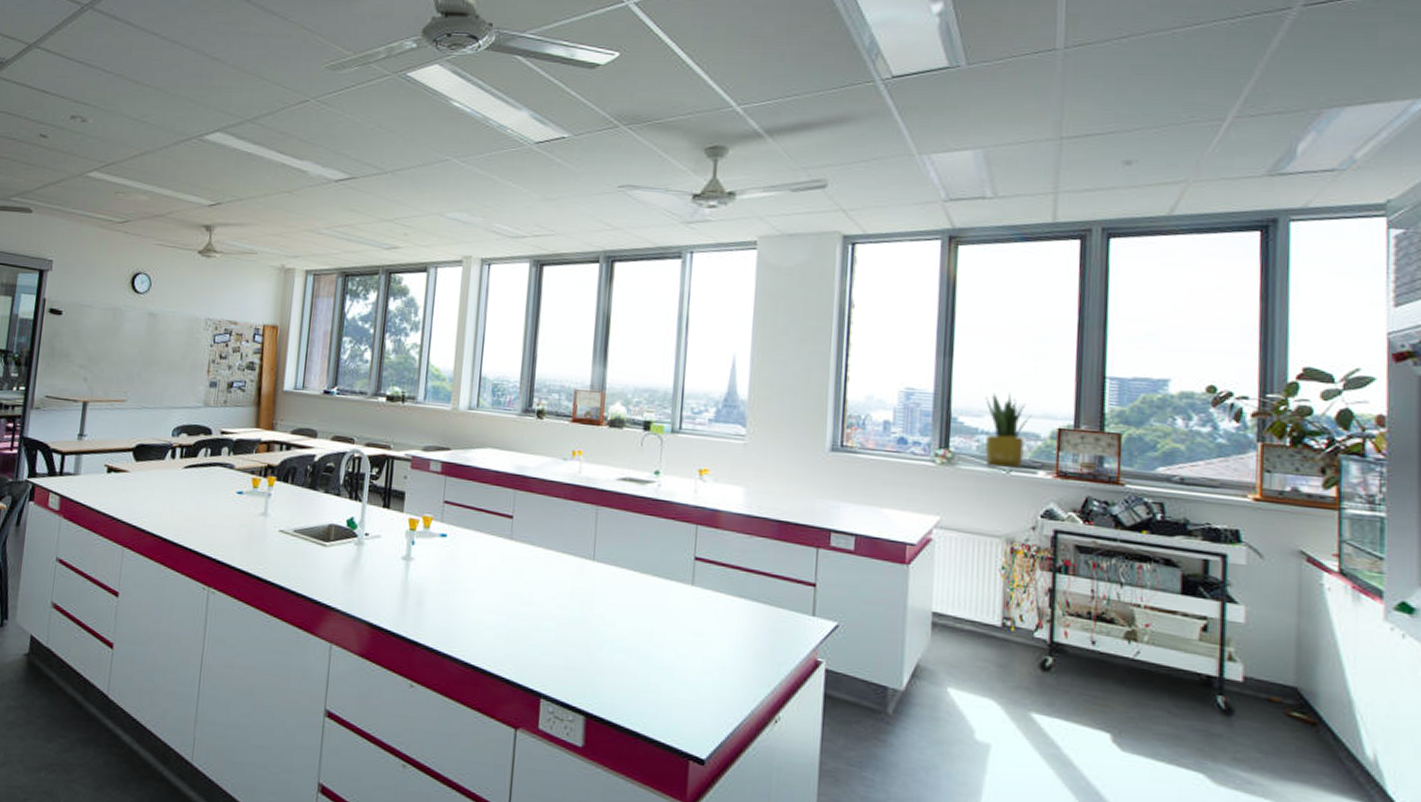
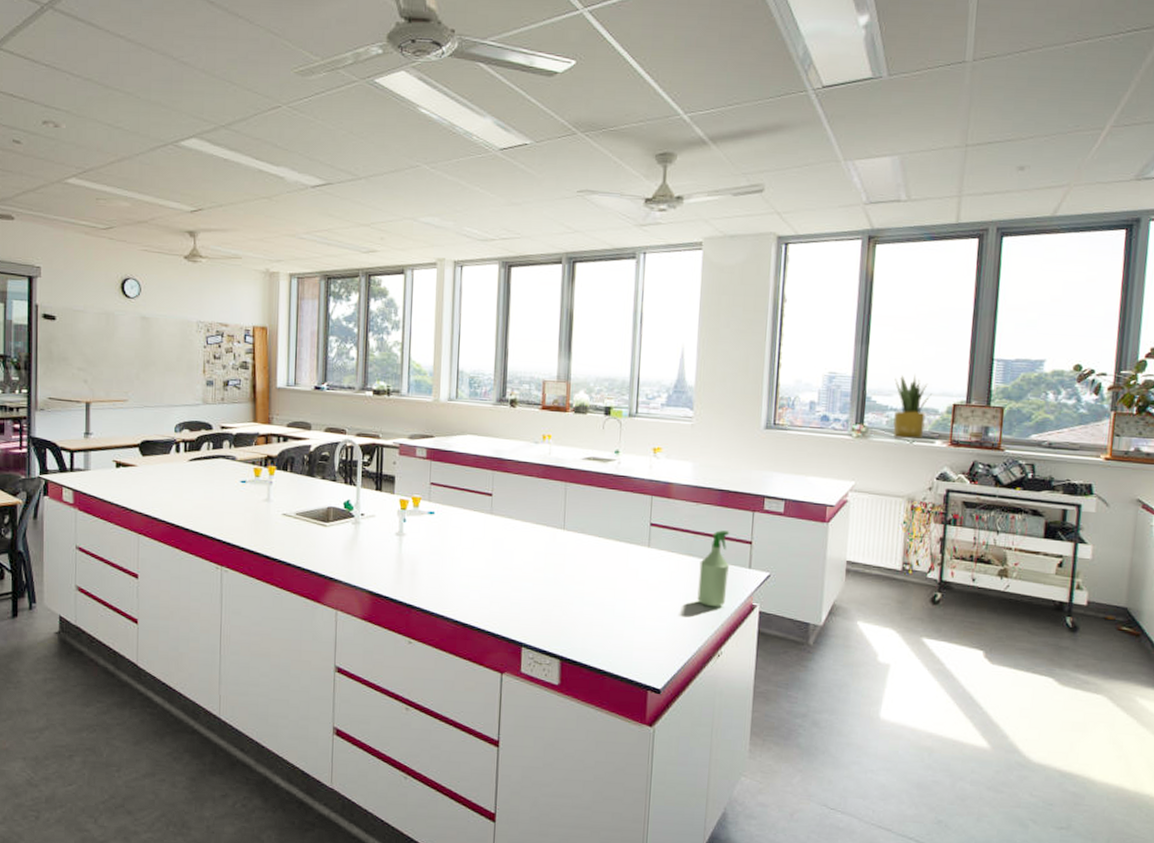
spray bottle: none [750,569,789,661] -> present [697,530,730,606]

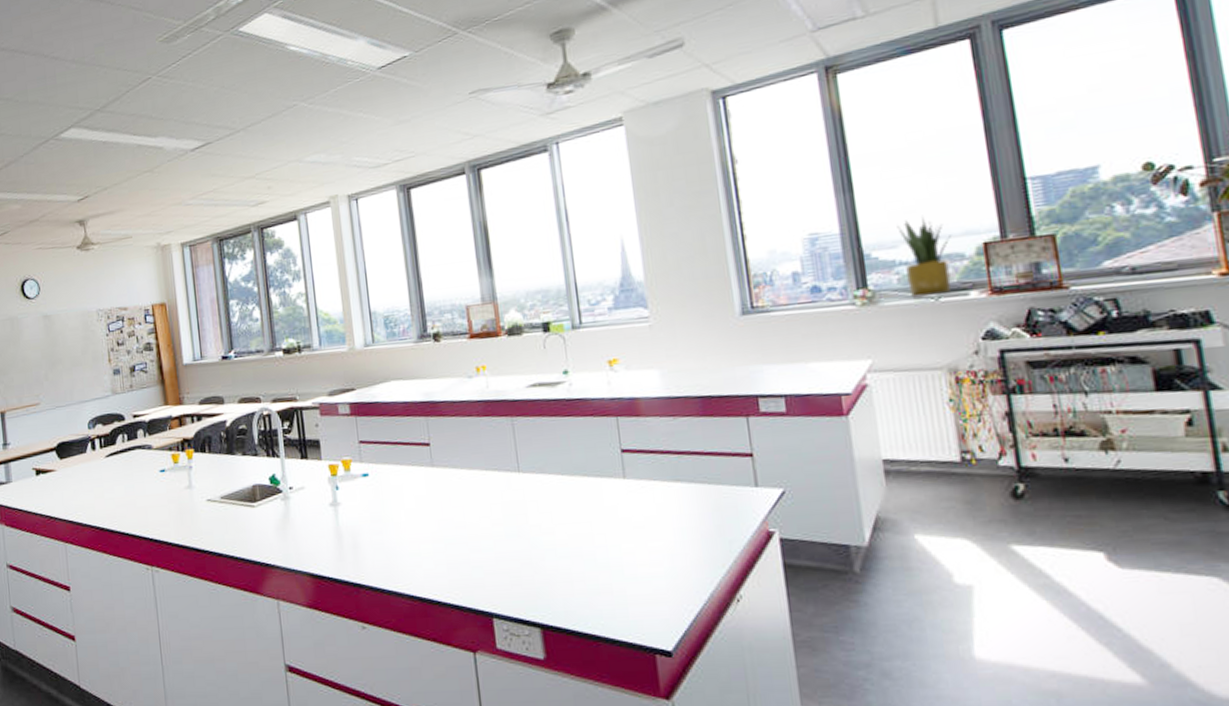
spray bottle: present [697,530,730,606] -> none [691,445,733,540]

